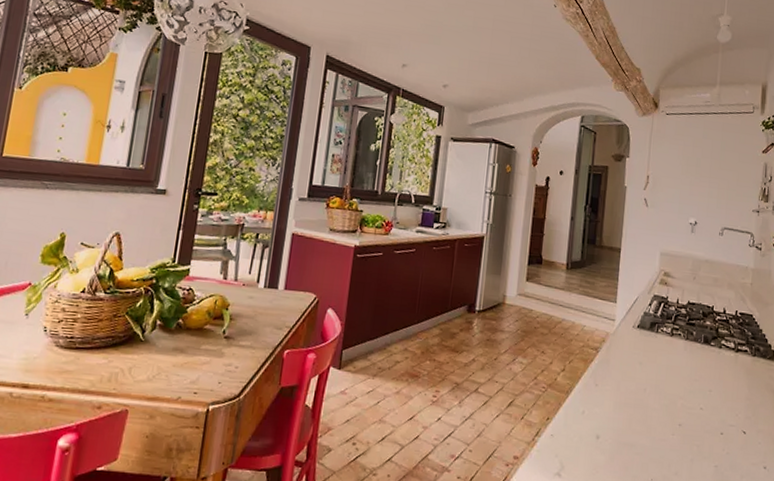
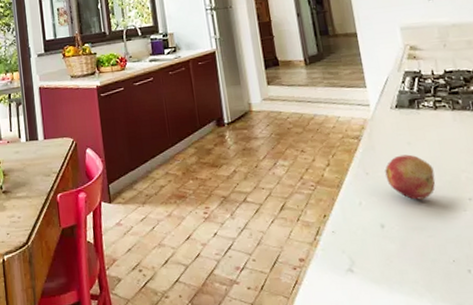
fruit: none [612,373,656,419] -> present [385,154,436,200]

